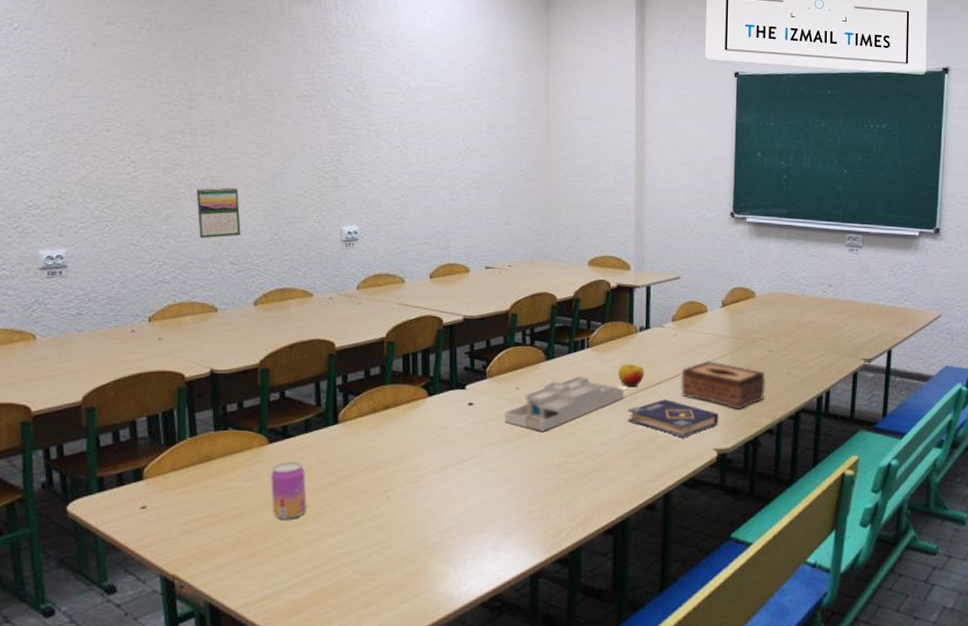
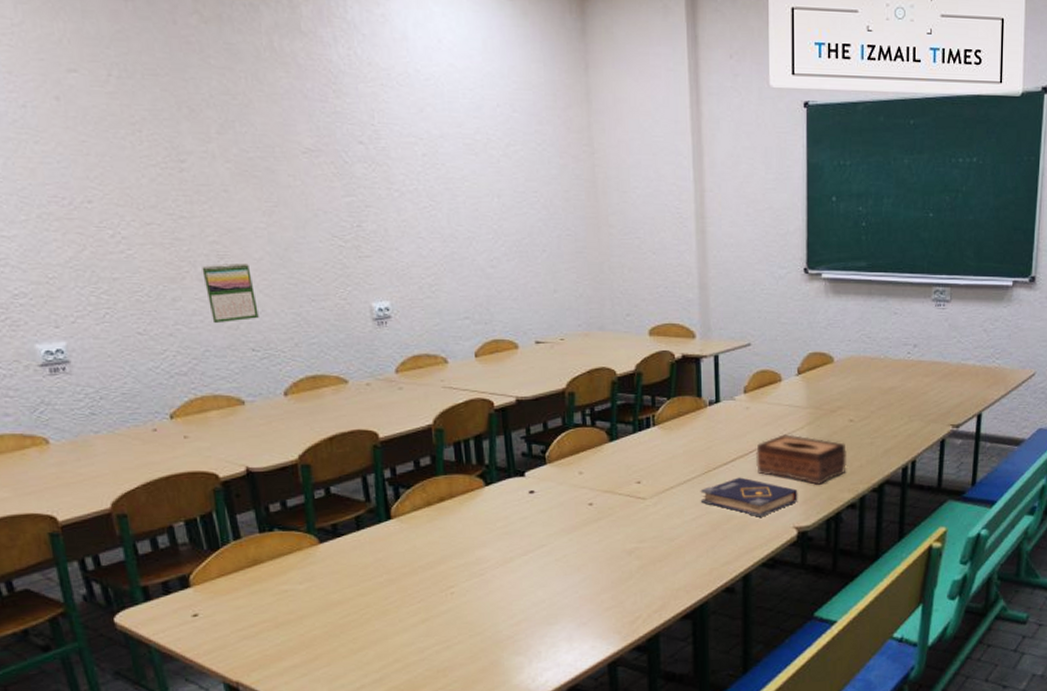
beer can: present [271,462,307,520] -> none [326,561,368,621]
desk organizer: present [504,375,624,431] -> none [569,456,696,517]
apple: present [618,363,644,387] -> none [688,441,716,466]

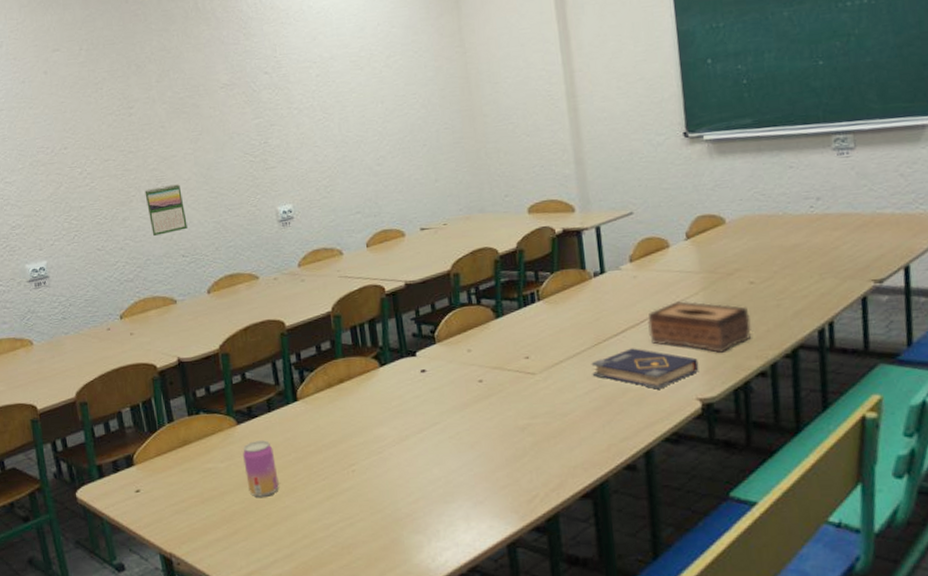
beer can: none [326,561,368,621] -> present [243,440,279,497]

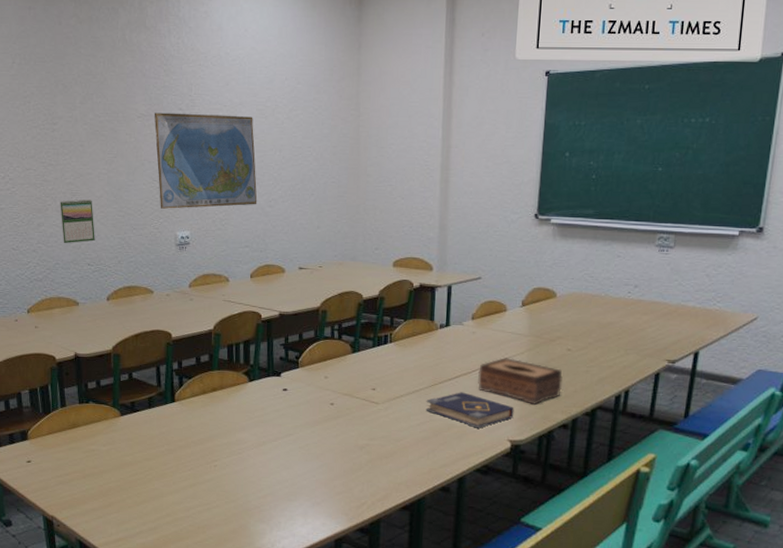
world map: none [237,70,364,184] -> present [154,112,258,209]
beer can: present [243,440,279,497] -> none [123,431,151,479]

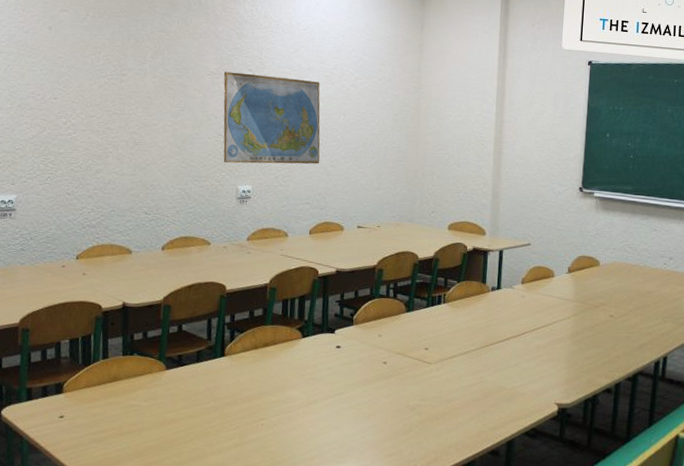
calendar: present [60,198,95,244] -> none [121,148,155,192]
book: present [425,392,514,428] -> none [476,354,561,391]
tissue box: present [478,358,563,405] -> none [527,322,606,369]

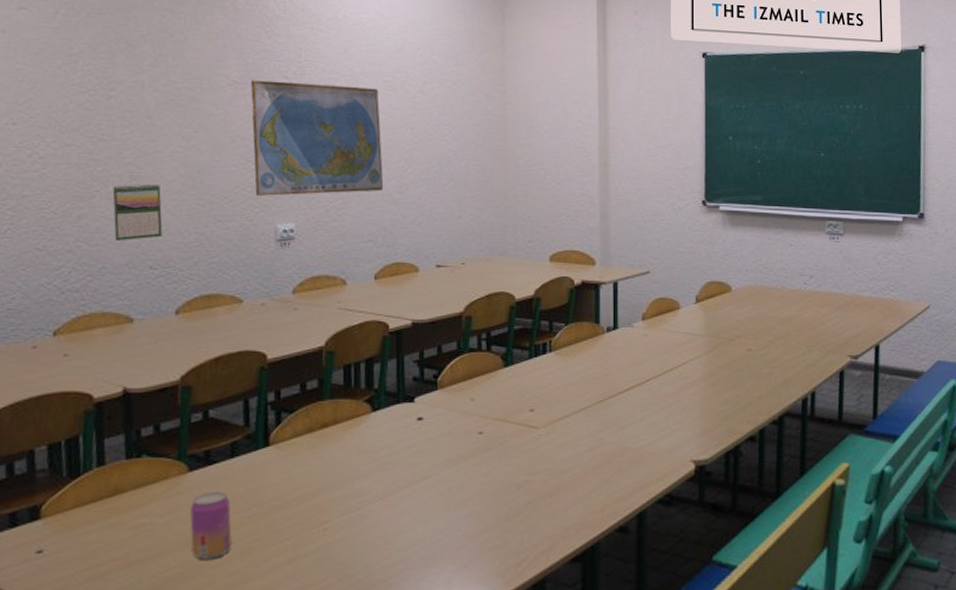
calendar: none [121,148,155,192] -> present [112,183,163,242]
beer can: none [165,386,195,437] -> present [190,491,232,560]

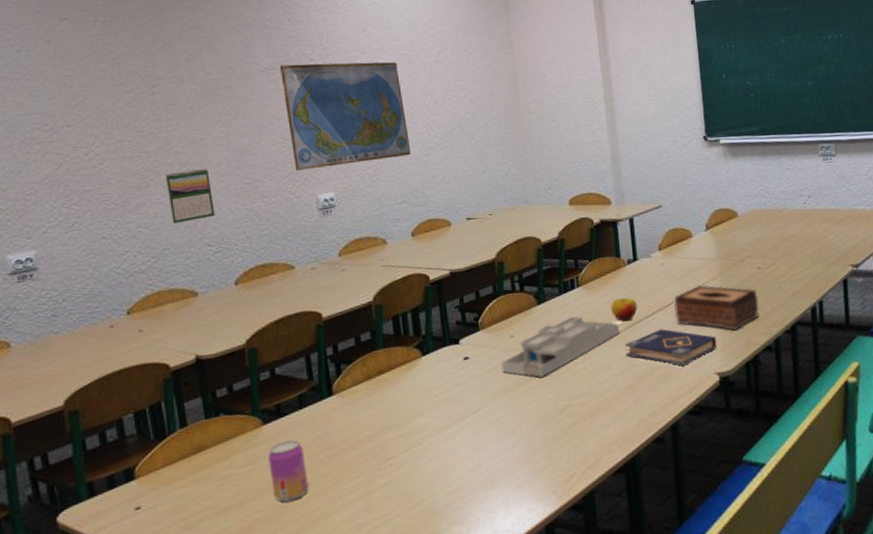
desk organizer: none [458,383,591,447] -> present [501,316,620,378]
apple: none [584,368,613,395] -> present [611,297,638,321]
book: none [595,406,696,450] -> present [624,329,717,366]
tissue box: none [653,363,745,416] -> present [674,285,759,331]

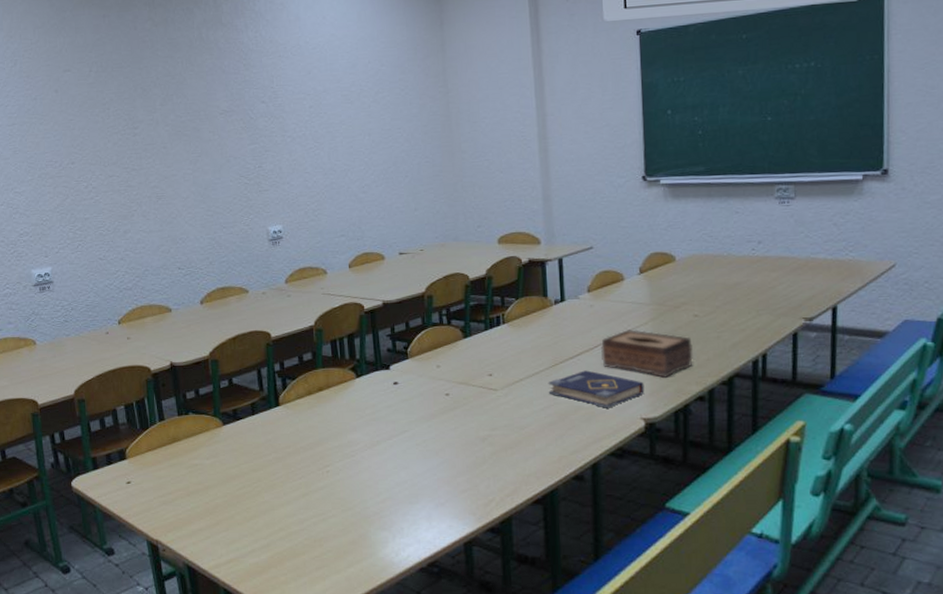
calendar: present [165,167,215,224] -> none [145,200,184,249]
beer can: present [268,439,309,502] -> none [227,441,259,492]
world map: present [279,62,411,170] -> none [236,103,350,204]
desk organizer: present [501,316,620,378] -> none [428,351,543,407]
apple: present [611,297,638,321] -> none [536,337,563,360]

